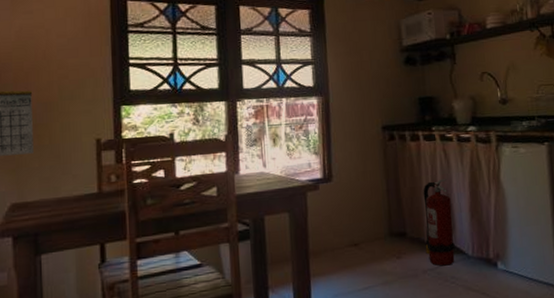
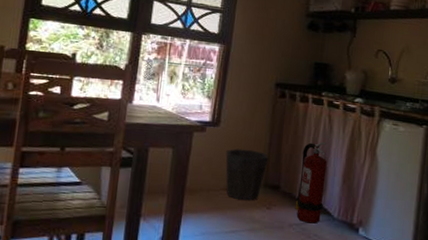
waste bin: none [344,199,390,255] -> present [225,148,269,201]

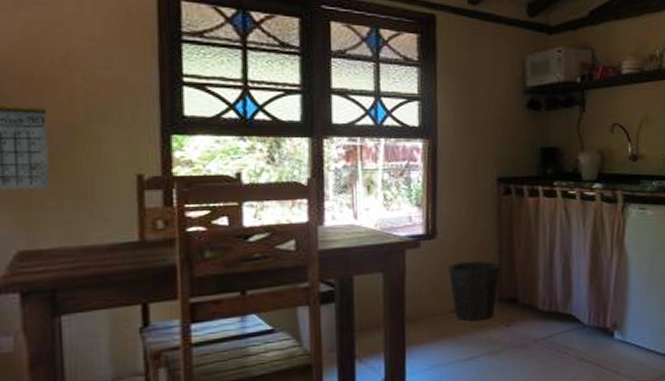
fire extinguisher: present [295,142,327,224] -> none [538,240,570,336]

